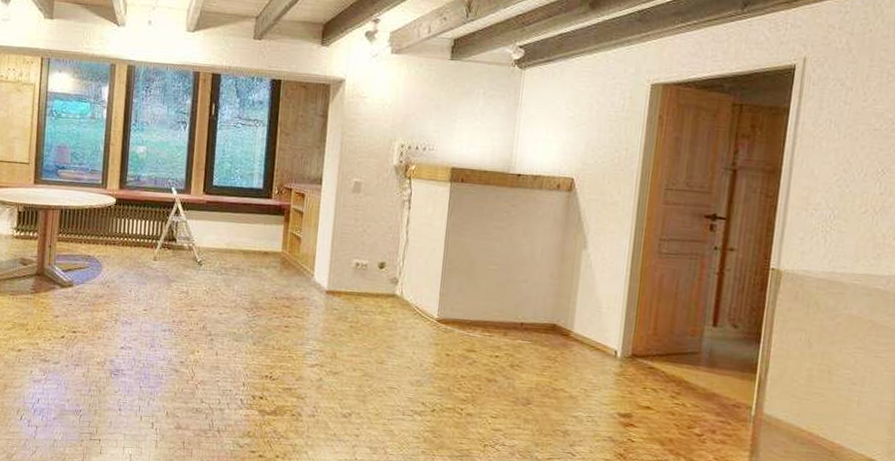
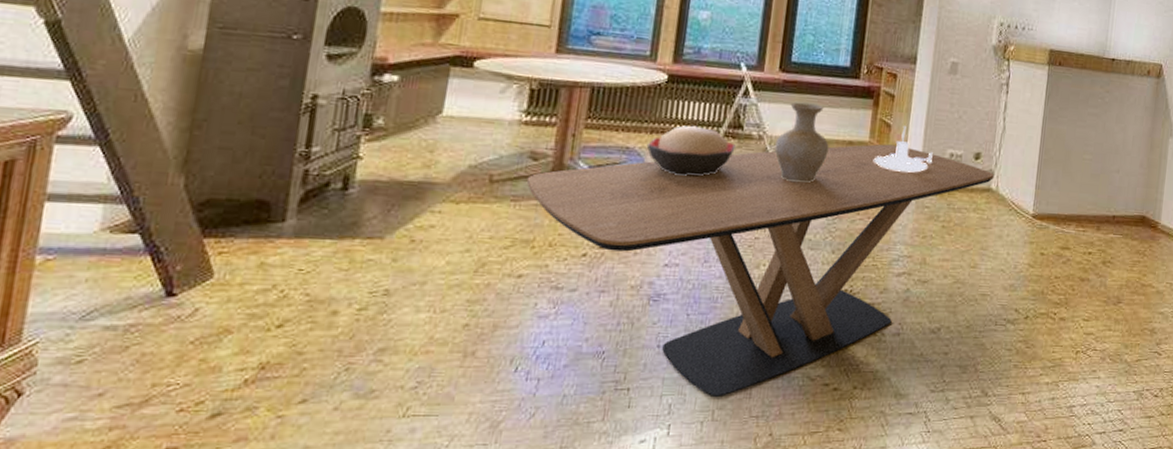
dining table: none [19,254,398,453] -> present [526,144,994,398]
decorative bowl: none [103,239,171,280] -> present [646,125,736,177]
vase: none [202,219,248,287] -> present [774,102,829,184]
candlestick: none [286,238,340,279] -> present [873,125,933,173]

